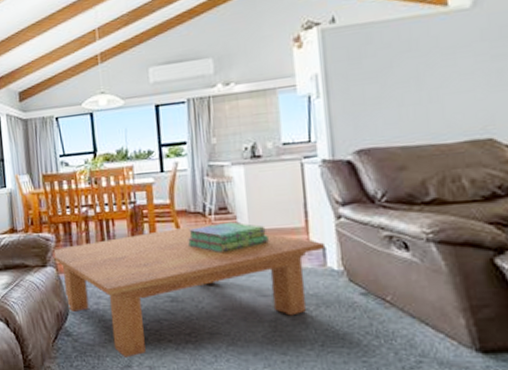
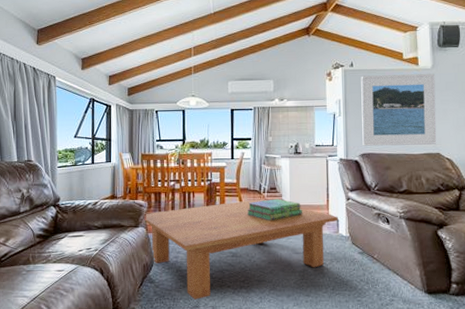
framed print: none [349,15,487,139] -> present [361,73,437,146]

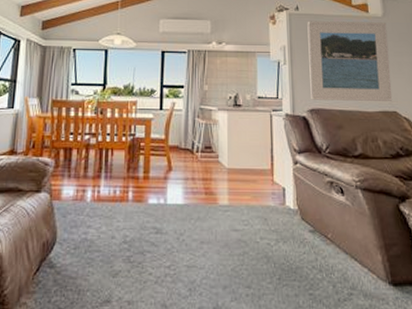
coffee table: present [144,199,339,300] -> none [48,160,286,292]
stack of books: present [246,198,302,220] -> none [175,160,242,187]

